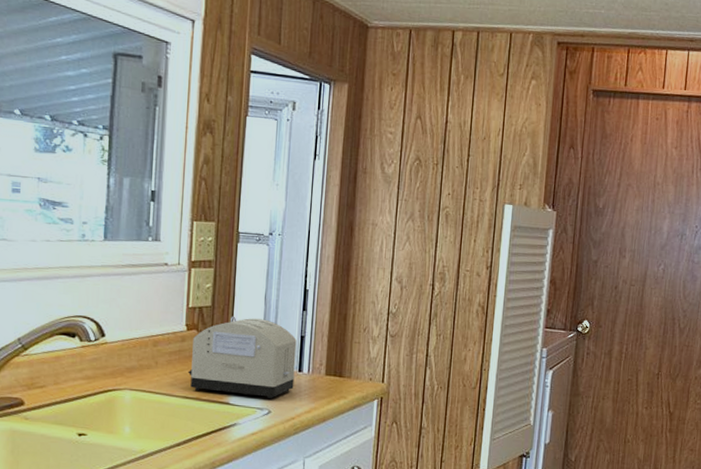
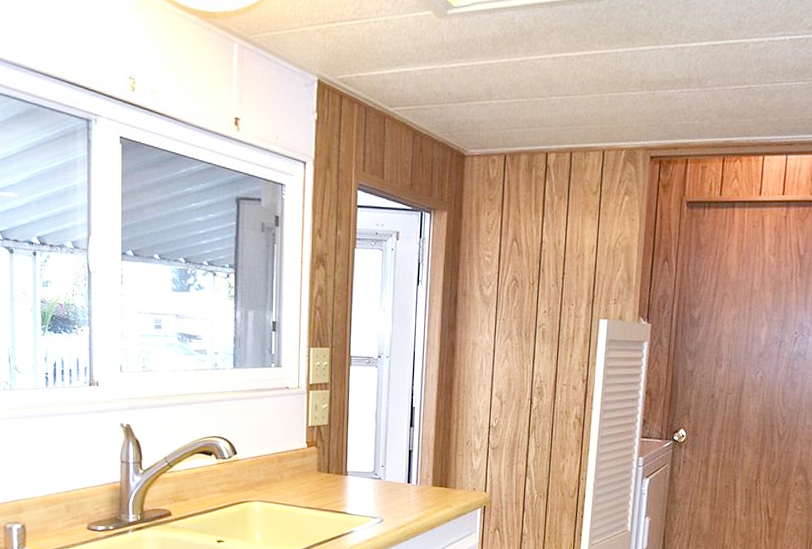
toaster: present [187,316,297,400] -> none [309,433,405,509]

